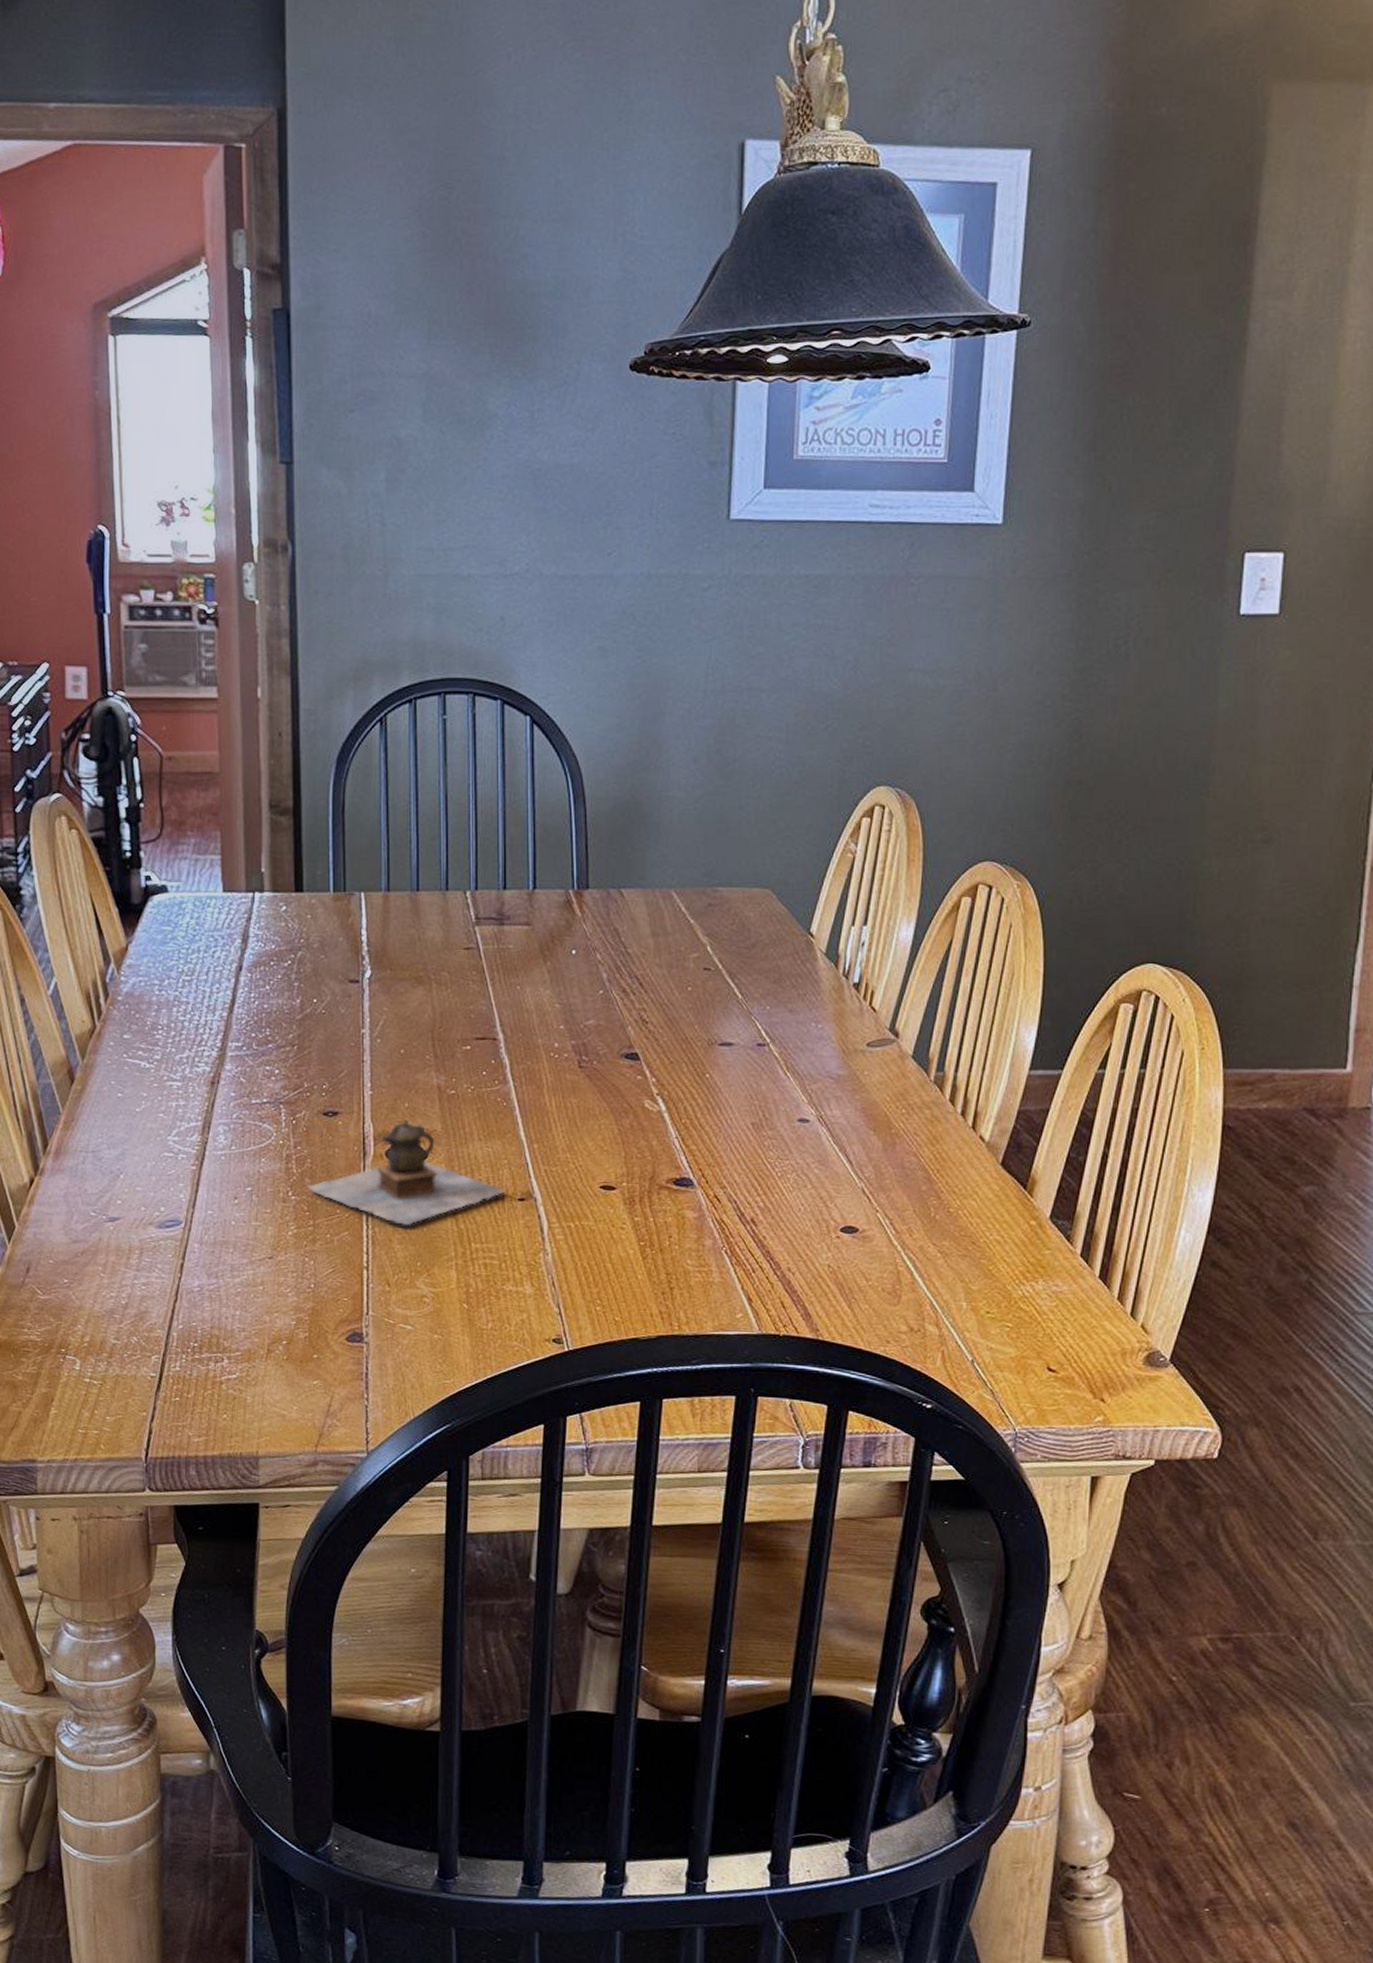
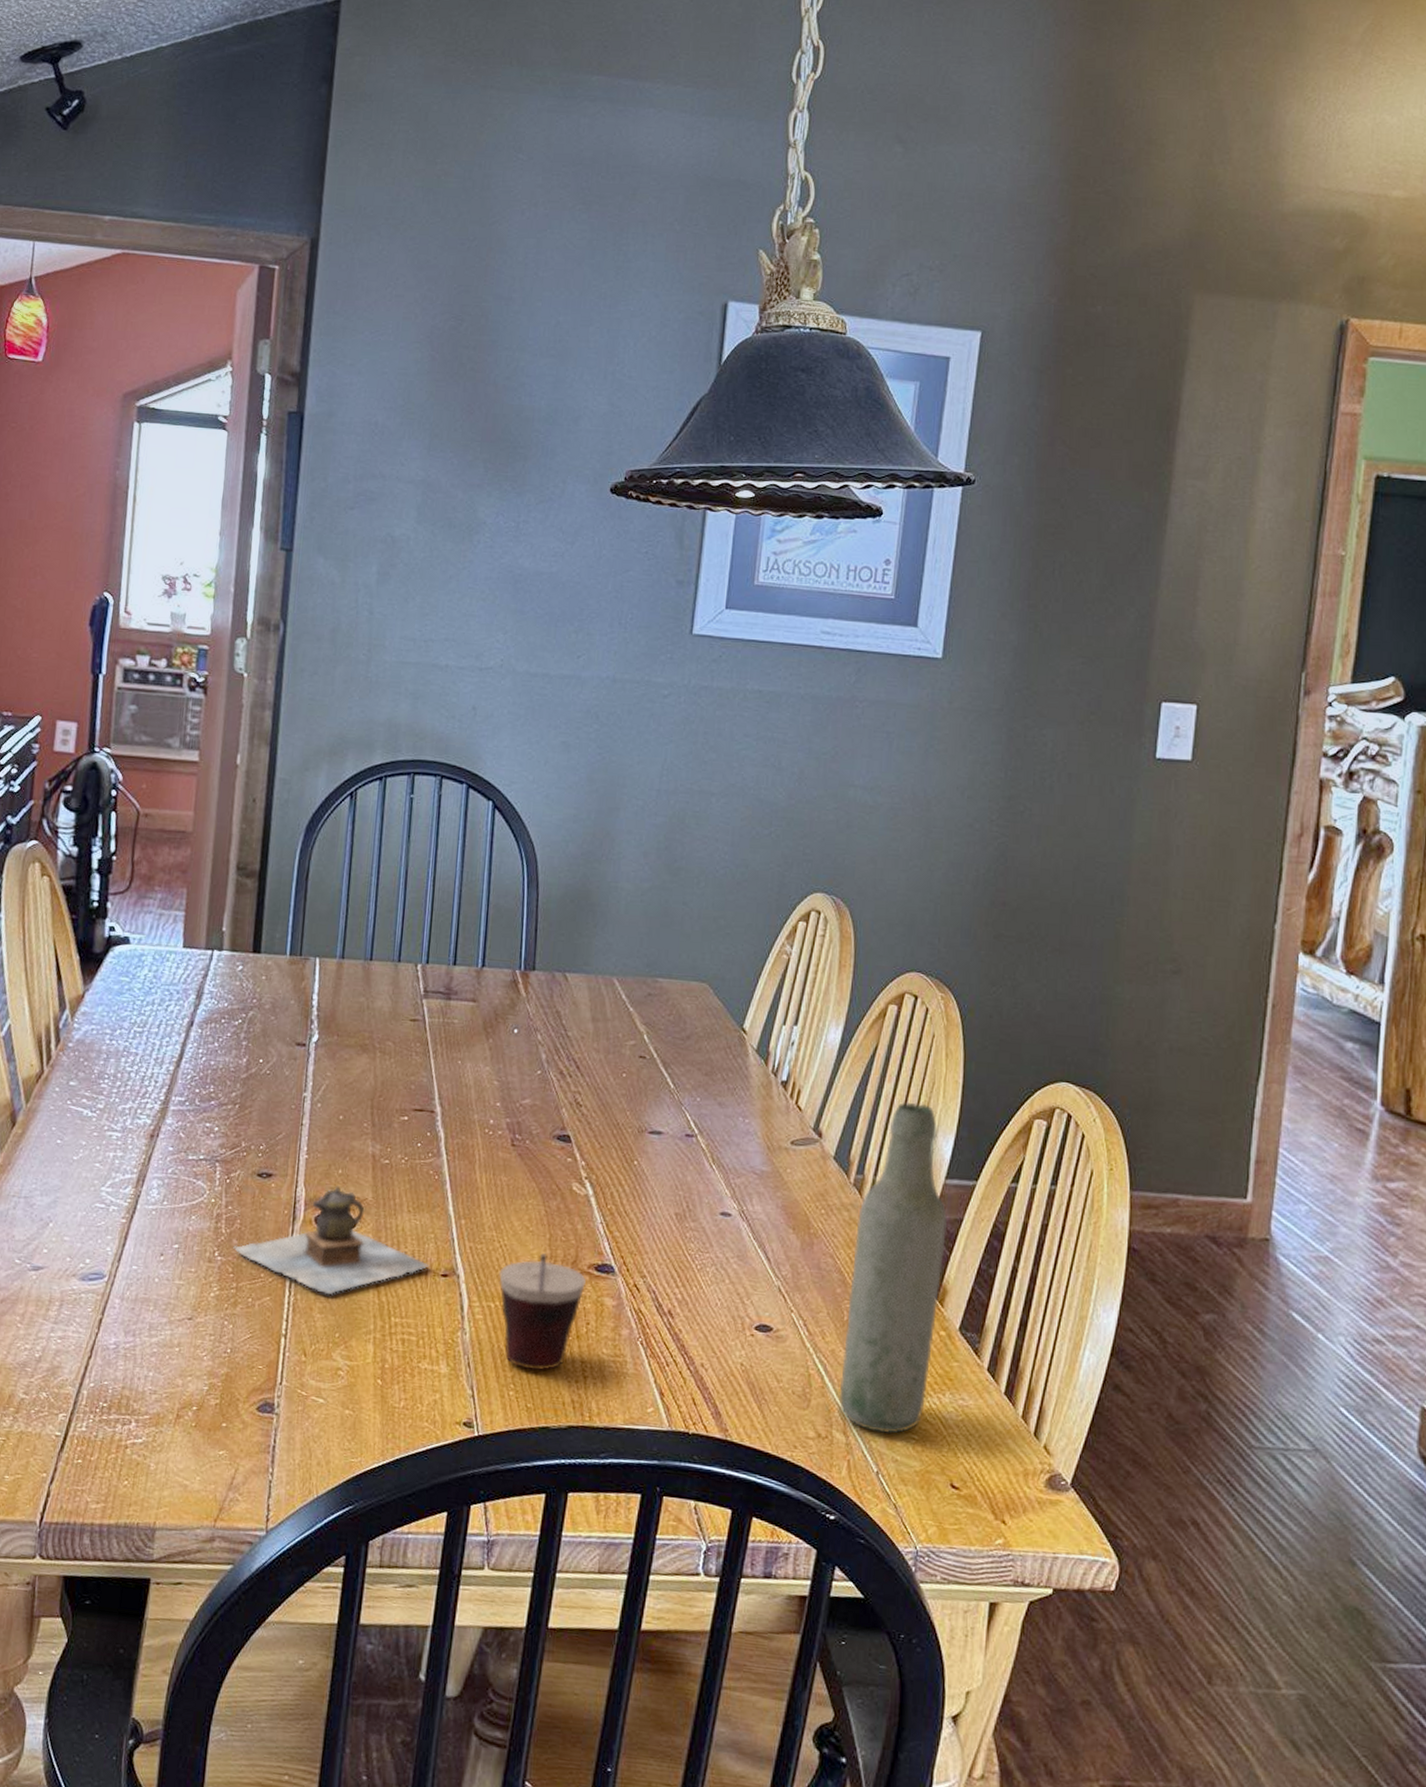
cup: none [577,1171,666,1286] -> present [499,1253,587,1371]
bottle: none [929,995,1034,1323] -> present [838,1102,948,1434]

